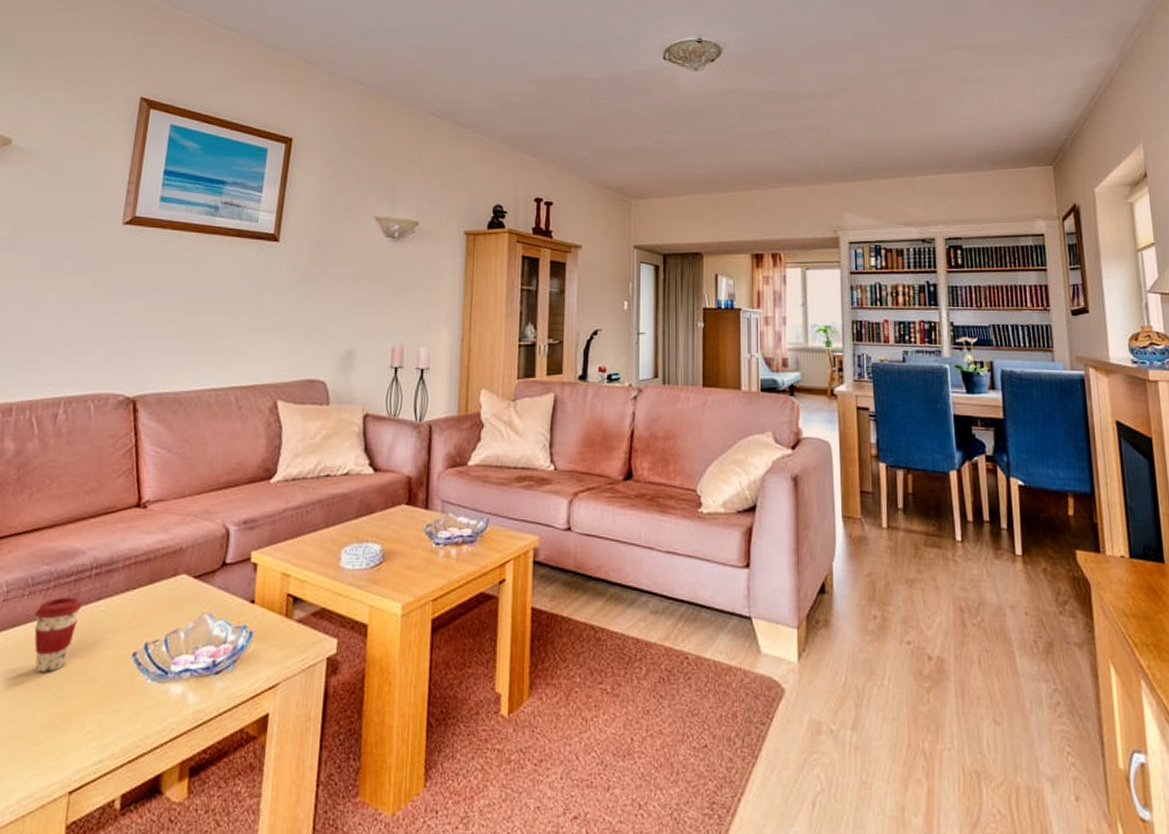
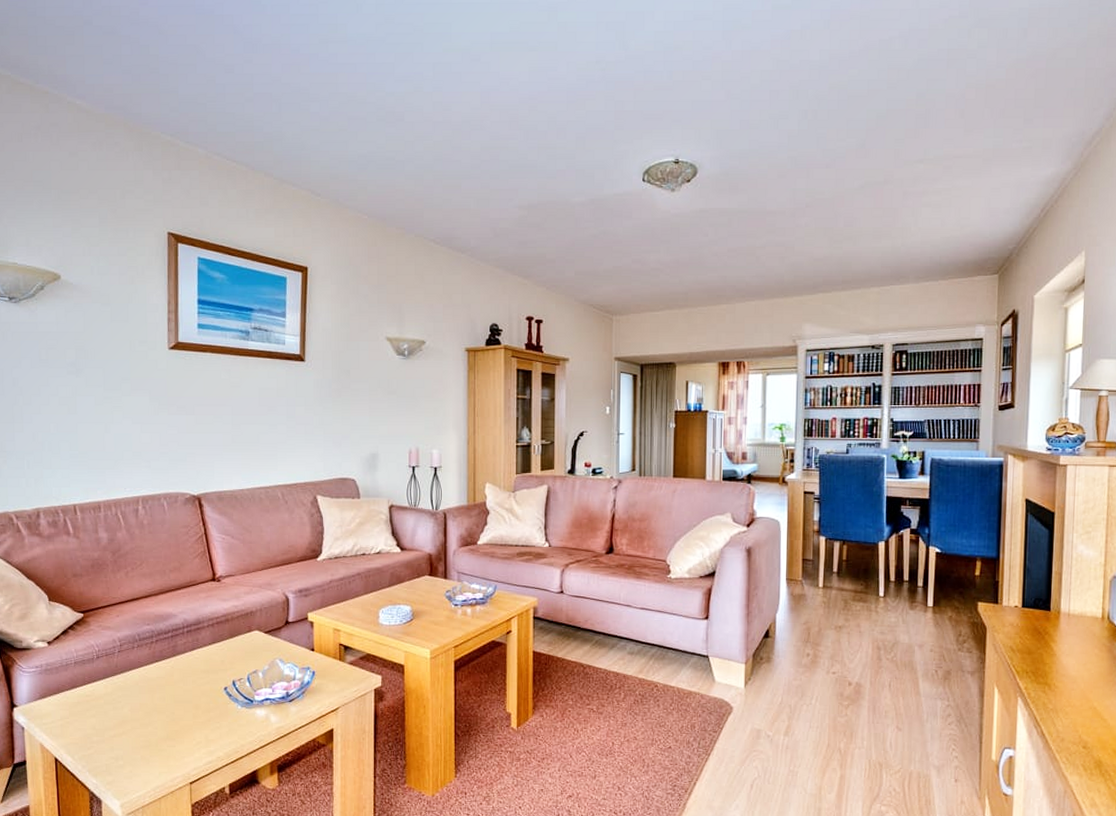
coffee cup: present [34,597,82,673] -> none [145,648,180,702]

